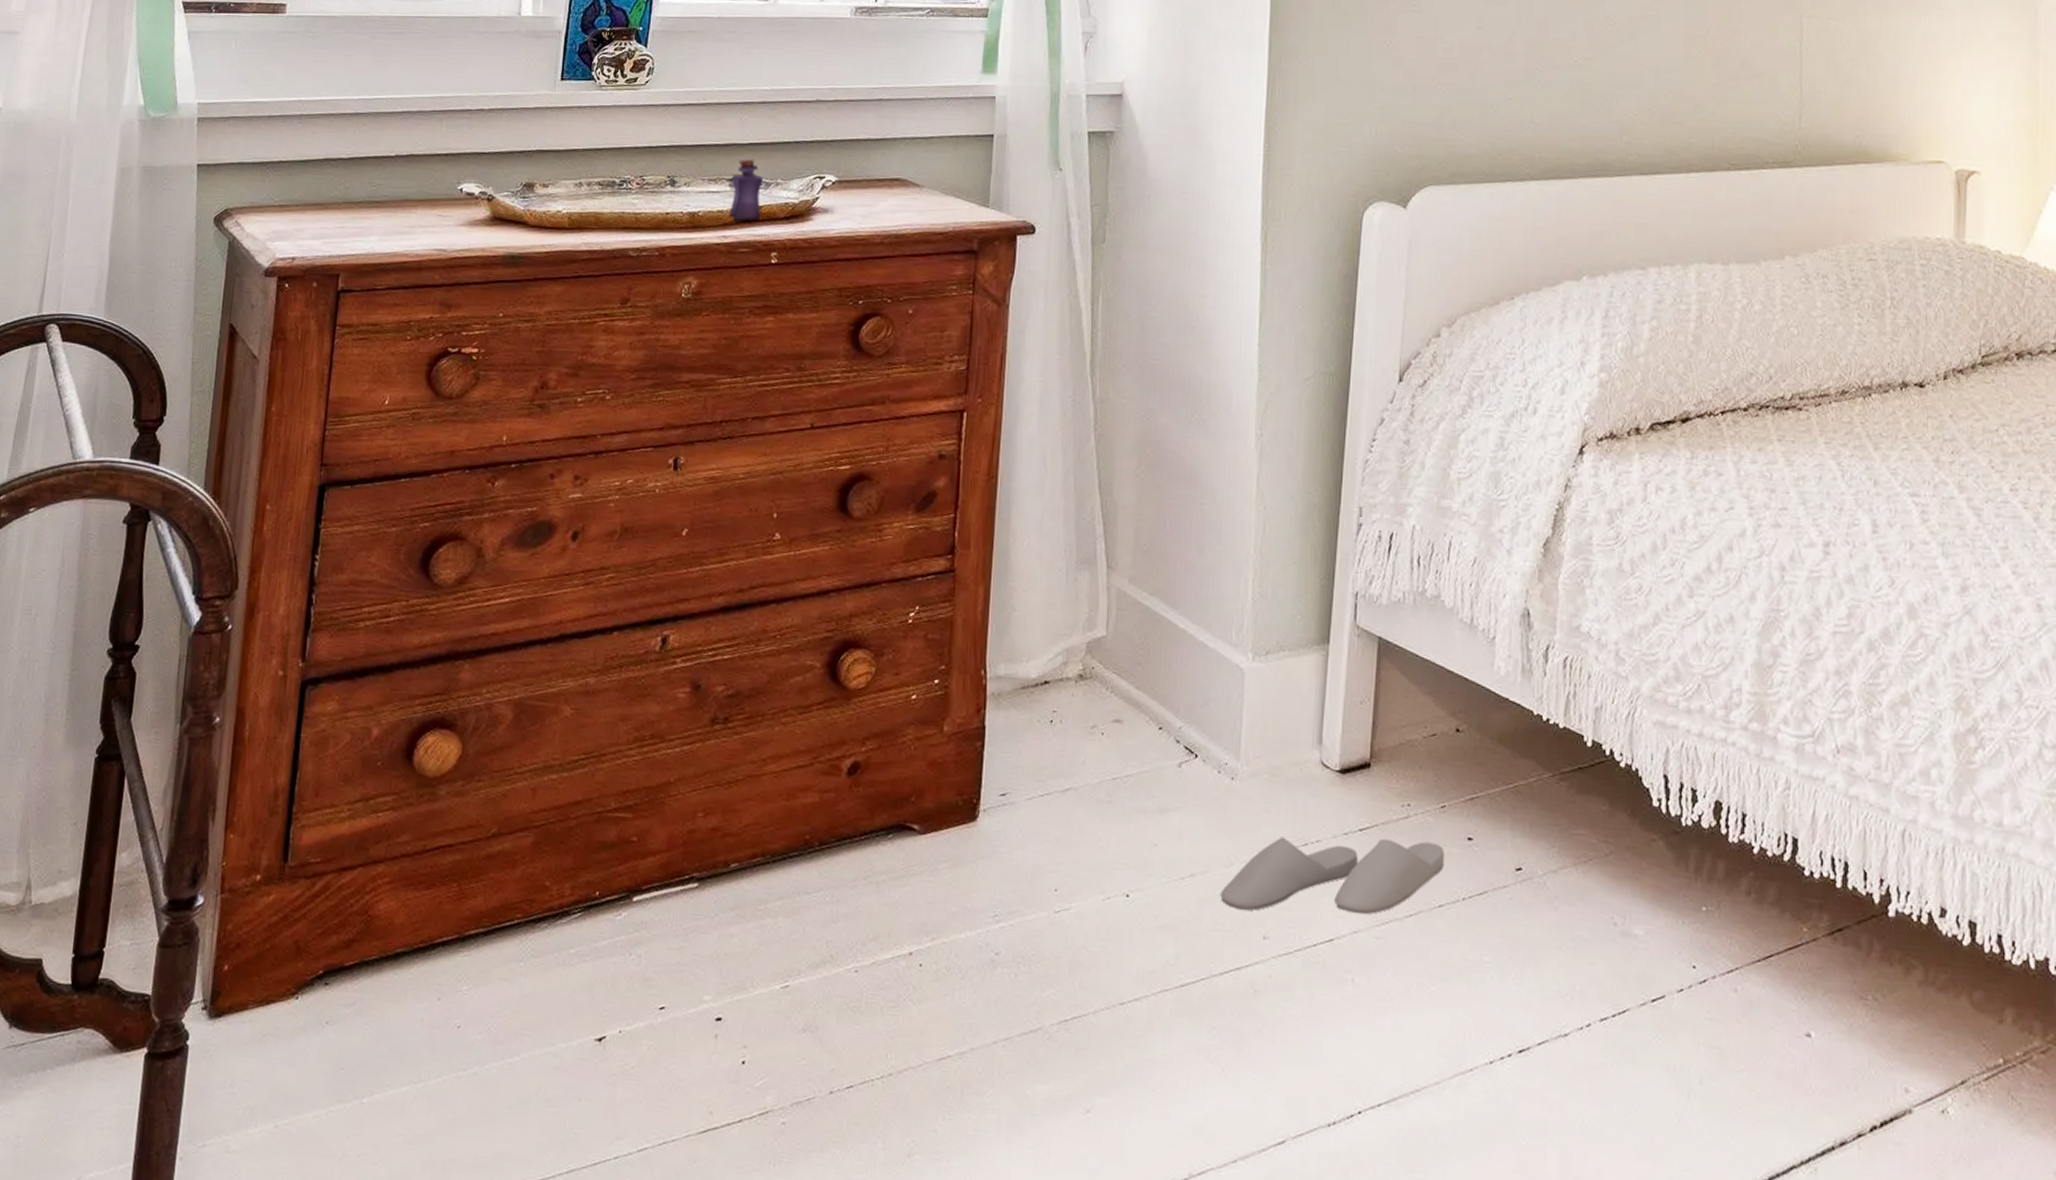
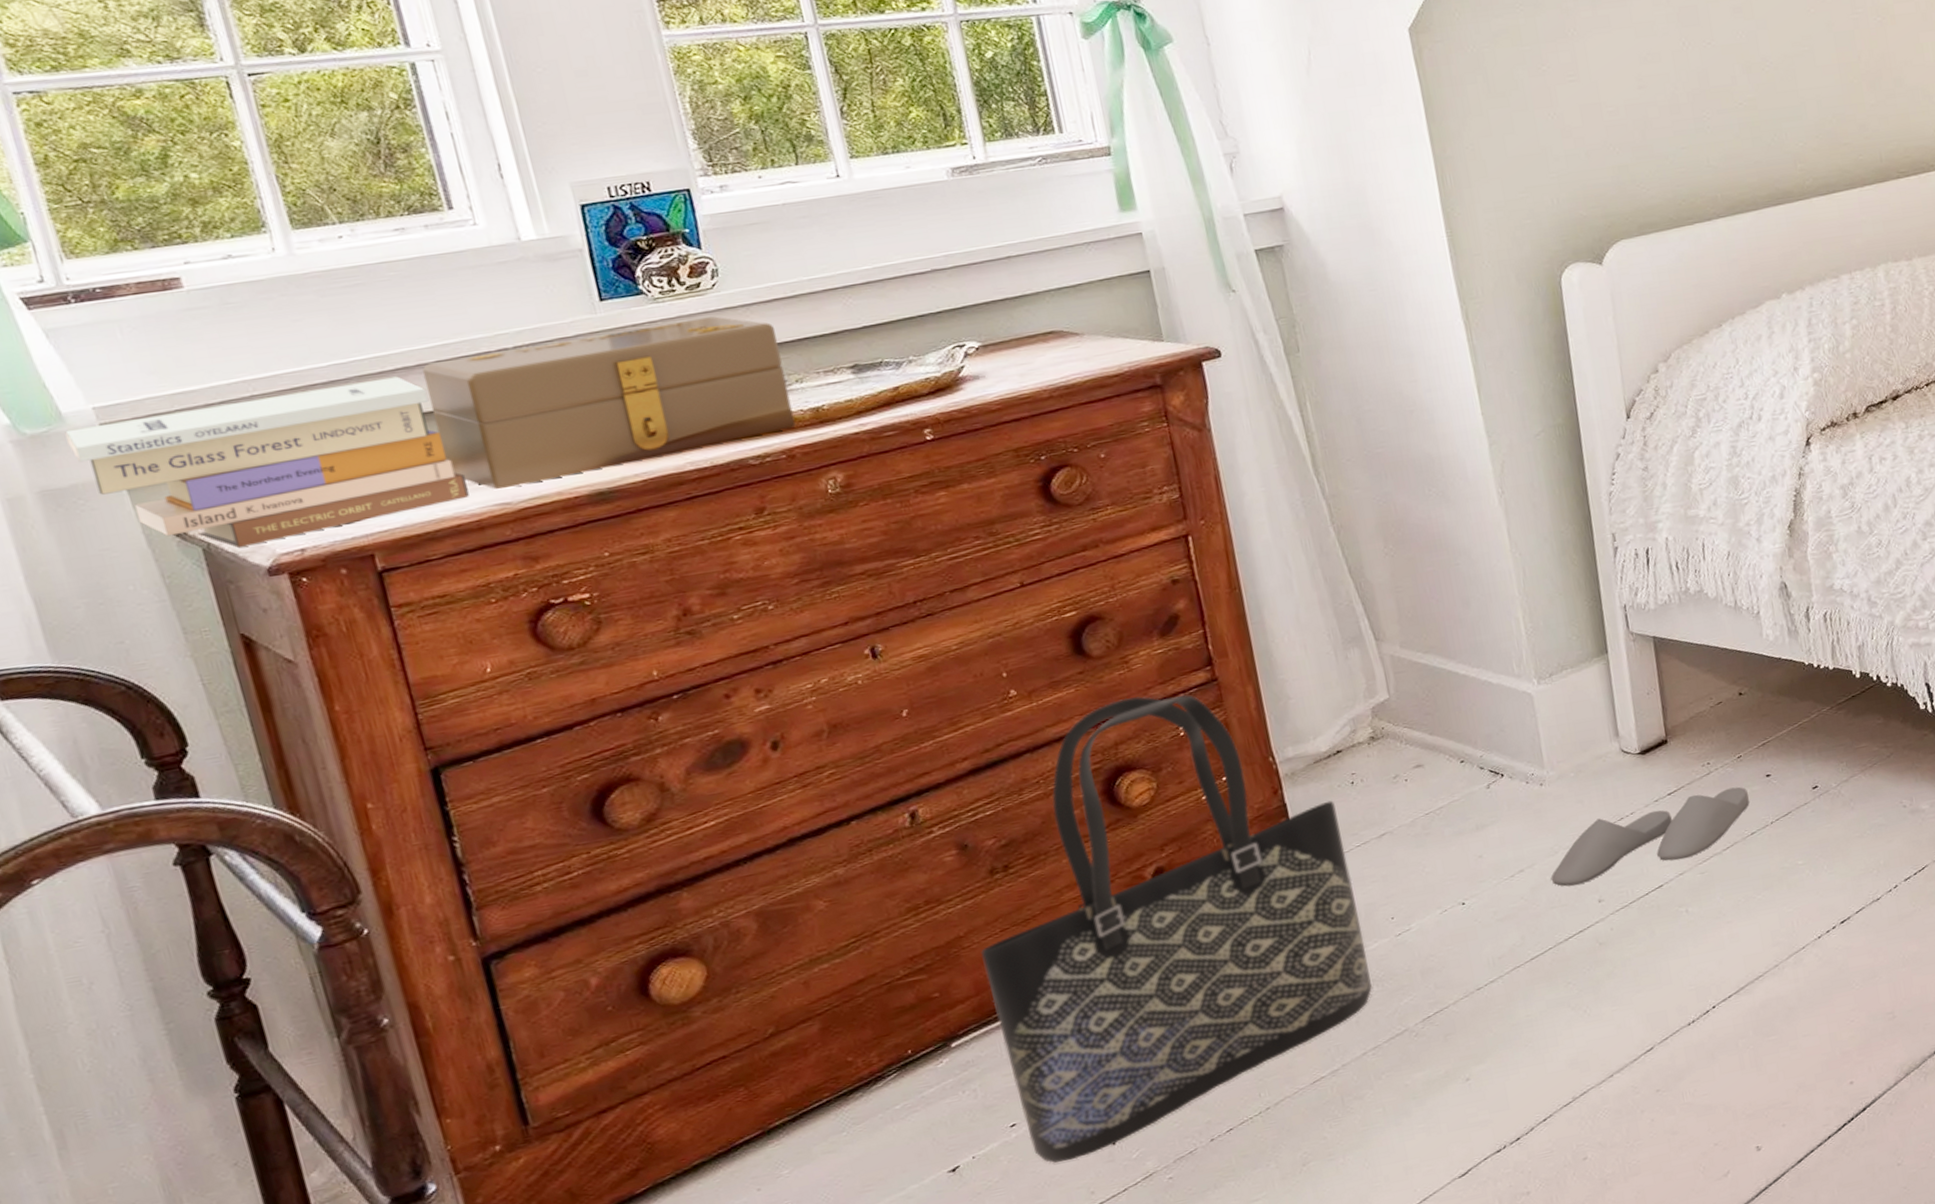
books: none [173,118,421,246] -> present [65,376,470,548]
jewelry box: none [413,110,681,237] -> present [422,316,796,490]
tote bag: none [672,568,1030,1067] -> present [981,694,1373,1163]
perfume bottle: present [729,159,763,221] -> none [853,342,901,407]

